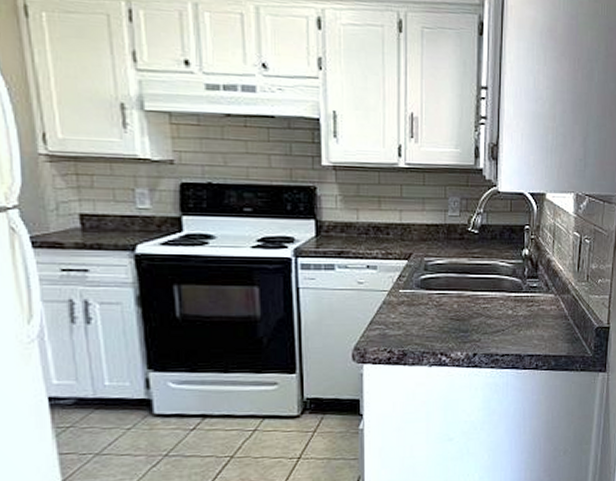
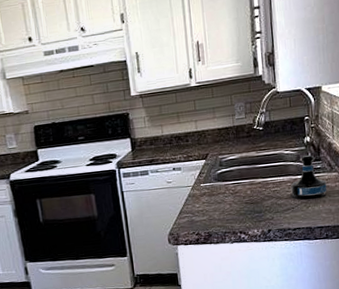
tequila bottle: none [503,270,542,321] -> present [291,154,327,199]

